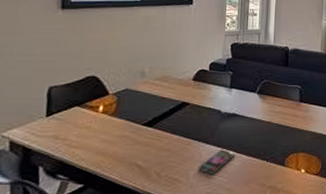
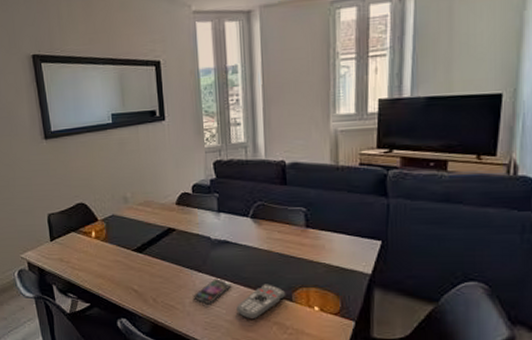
remote control: none [237,151,280,186] -> present [236,284,286,320]

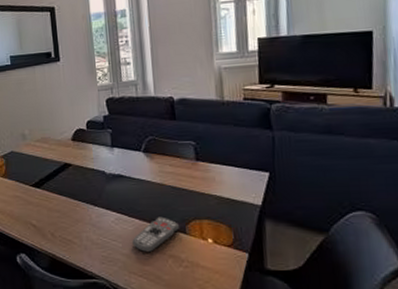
smartphone: present [193,279,231,304] -> none [90,212,126,237]

